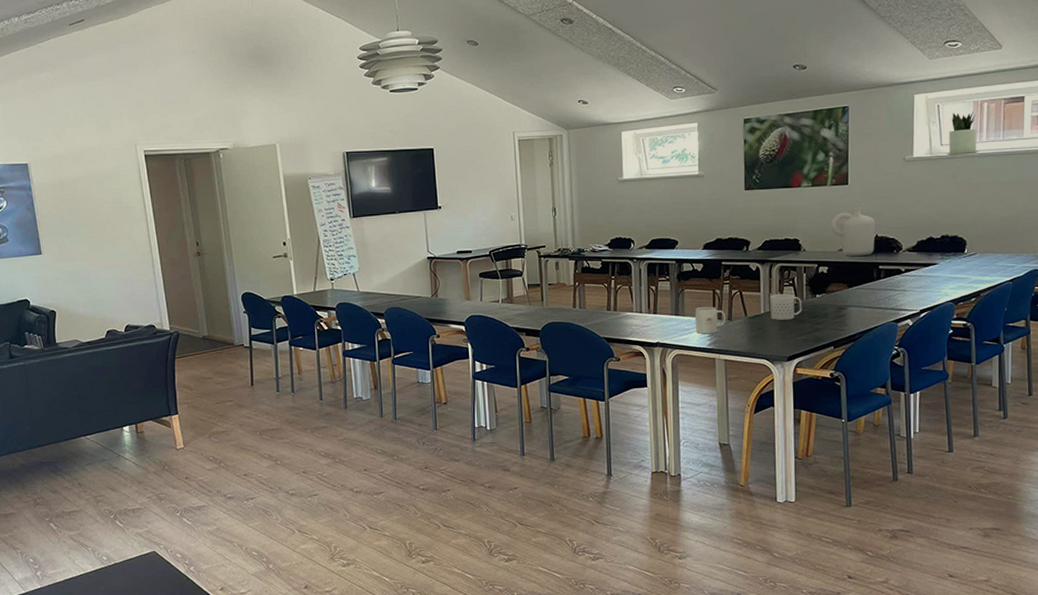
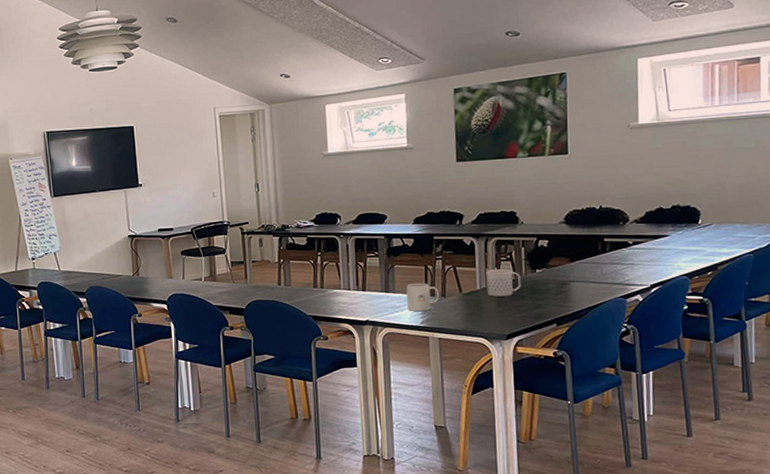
water jug: present [831,207,876,257] -> none [550,177,599,230]
planter: present [946,111,979,156] -> none [674,74,711,122]

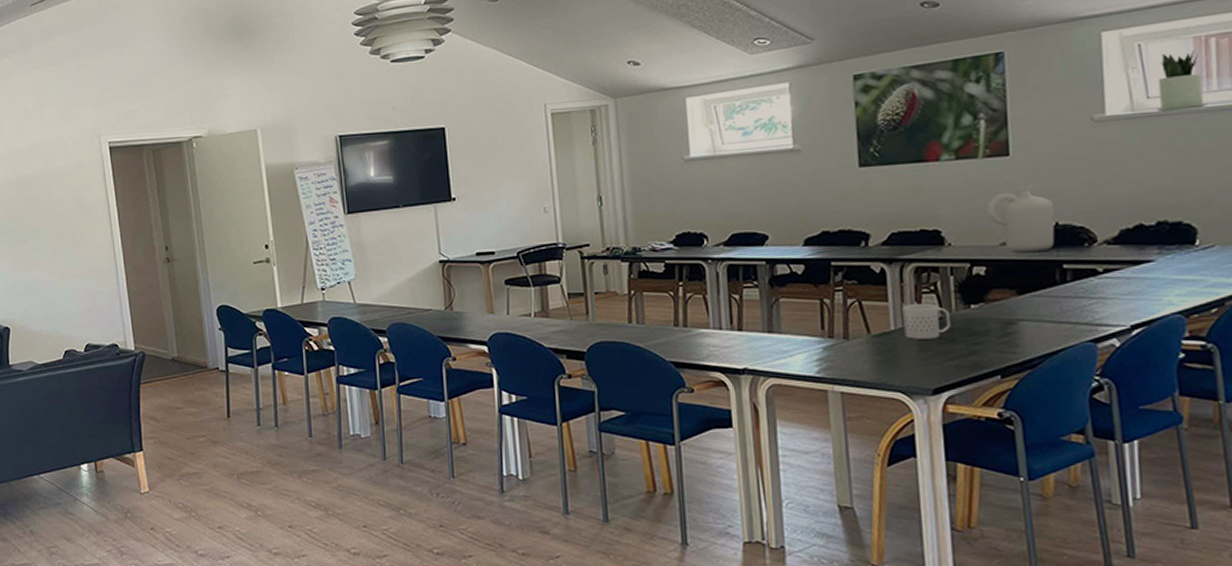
mug: present [406,282,440,312] -> none [795,320,841,358]
water jug: none [550,177,599,230] -> present [986,185,1055,253]
planter: none [674,74,711,122] -> present [1156,50,1208,113]

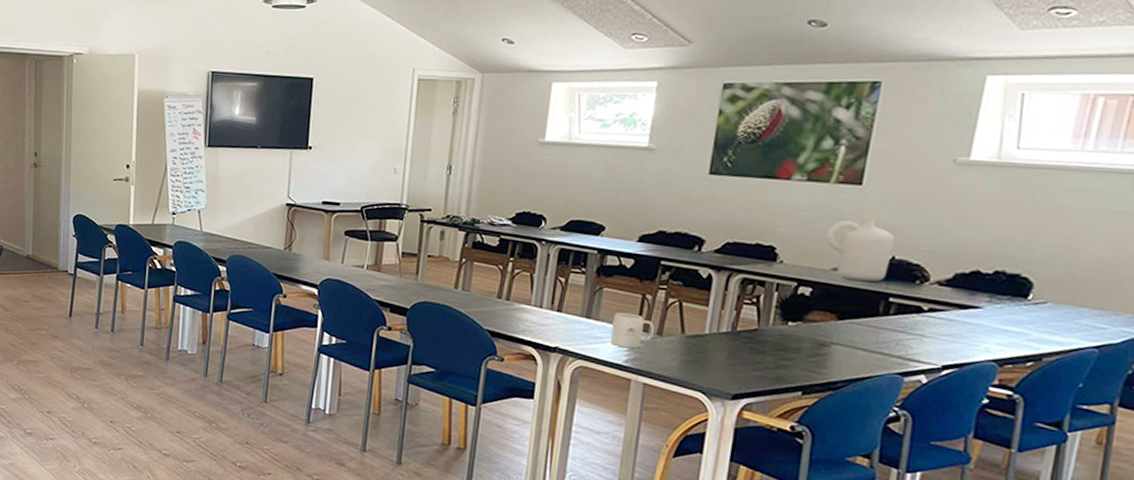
mug: none [795,320,841,358] -> present [610,312,655,349]
mug: present [902,303,951,340] -> none [717,312,766,348]
planter: present [1156,50,1208,113] -> none [1023,106,1082,167]

